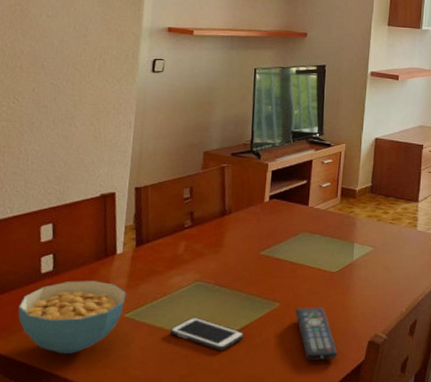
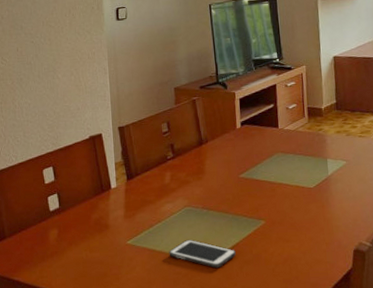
cereal bowl: present [18,281,126,354] -> none [36,214,126,280]
remote control: present [294,306,338,361] -> none [279,221,326,272]

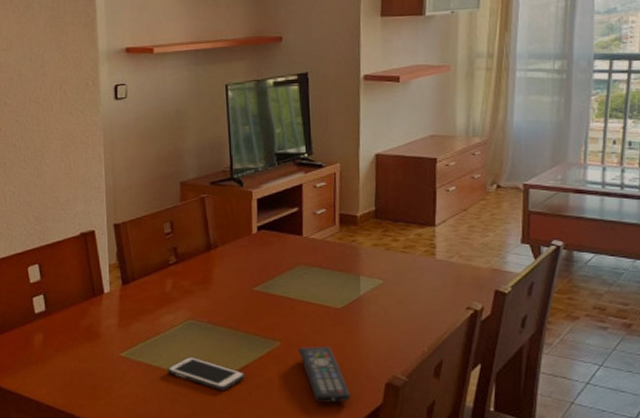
remote control: none [279,221,326,272] -> present [297,345,351,403]

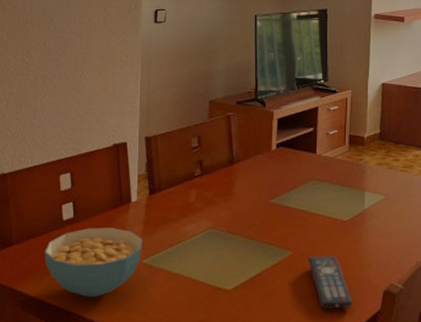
cereal bowl: none [19,320,119,391] -> present [44,227,143,297]
cell phone: present [167,356,245,390] -> none [186,263,258,297]

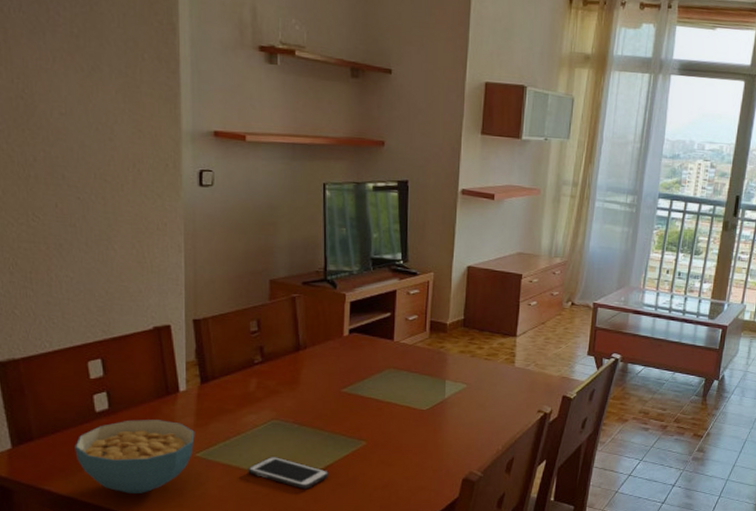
cell phone: none [186,263,258,297] -> present [248,456,329,489]
remote control: present [307,255,353,309] -> none [382,445,431,498]

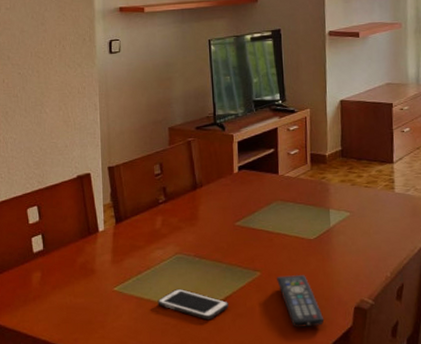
cereal bowl: present [75,420,195,493] -> none [18,258,113,326]
remote control: none [382,445,431,498] -> present [276,274,325,327]

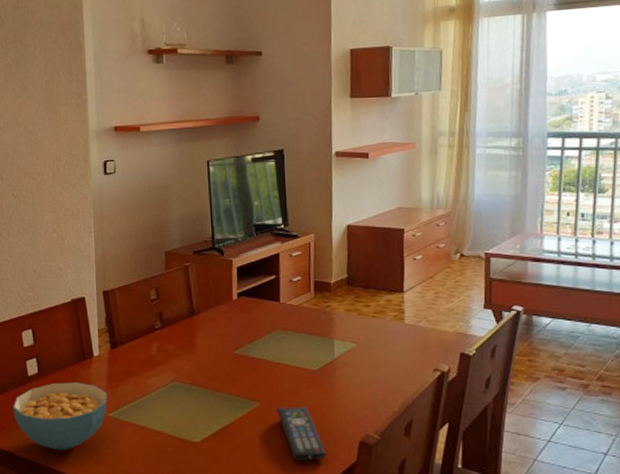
cereal bowl: none [18,258,113,326] -> present [13,382,108,450]
cell phone: present [157,288,229,319] -> none [153,416,226,449]

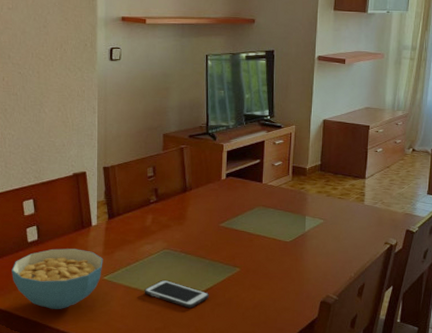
cell phone: none [153,416,226,449] -> present [144,279,209,308]
remote control: present [276,406,327,461] -> none [253,271,294,317]

